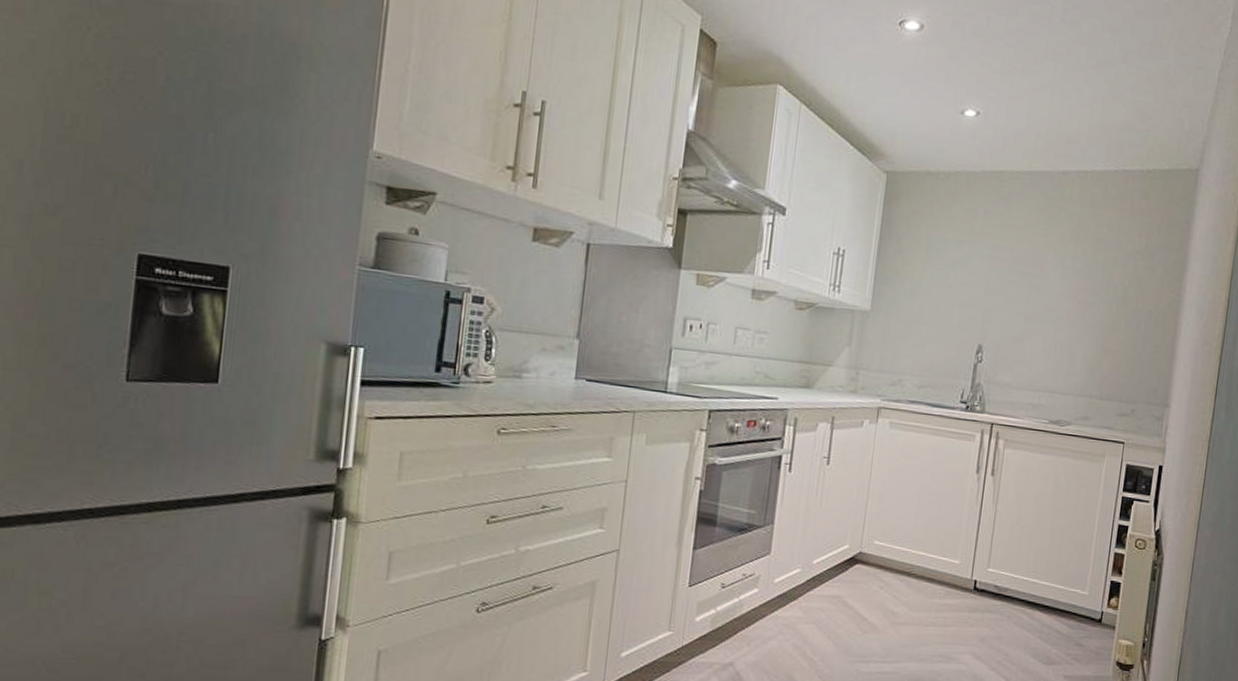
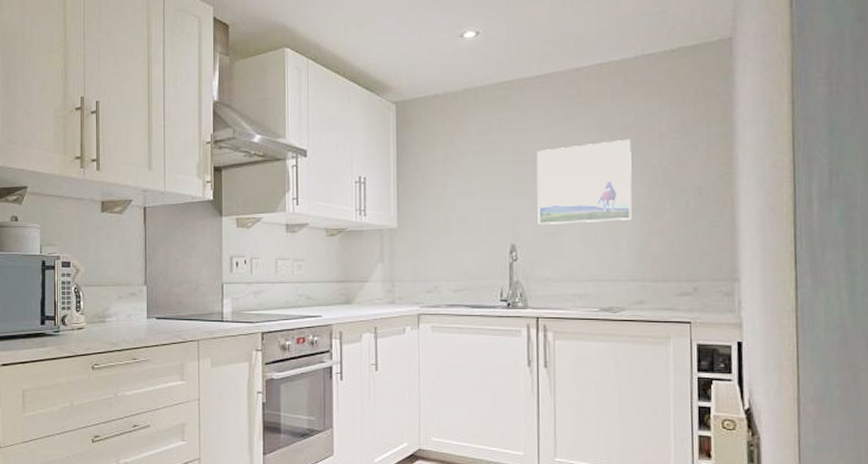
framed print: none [1006,250,1100,335] -> present [536,139,633,225]

